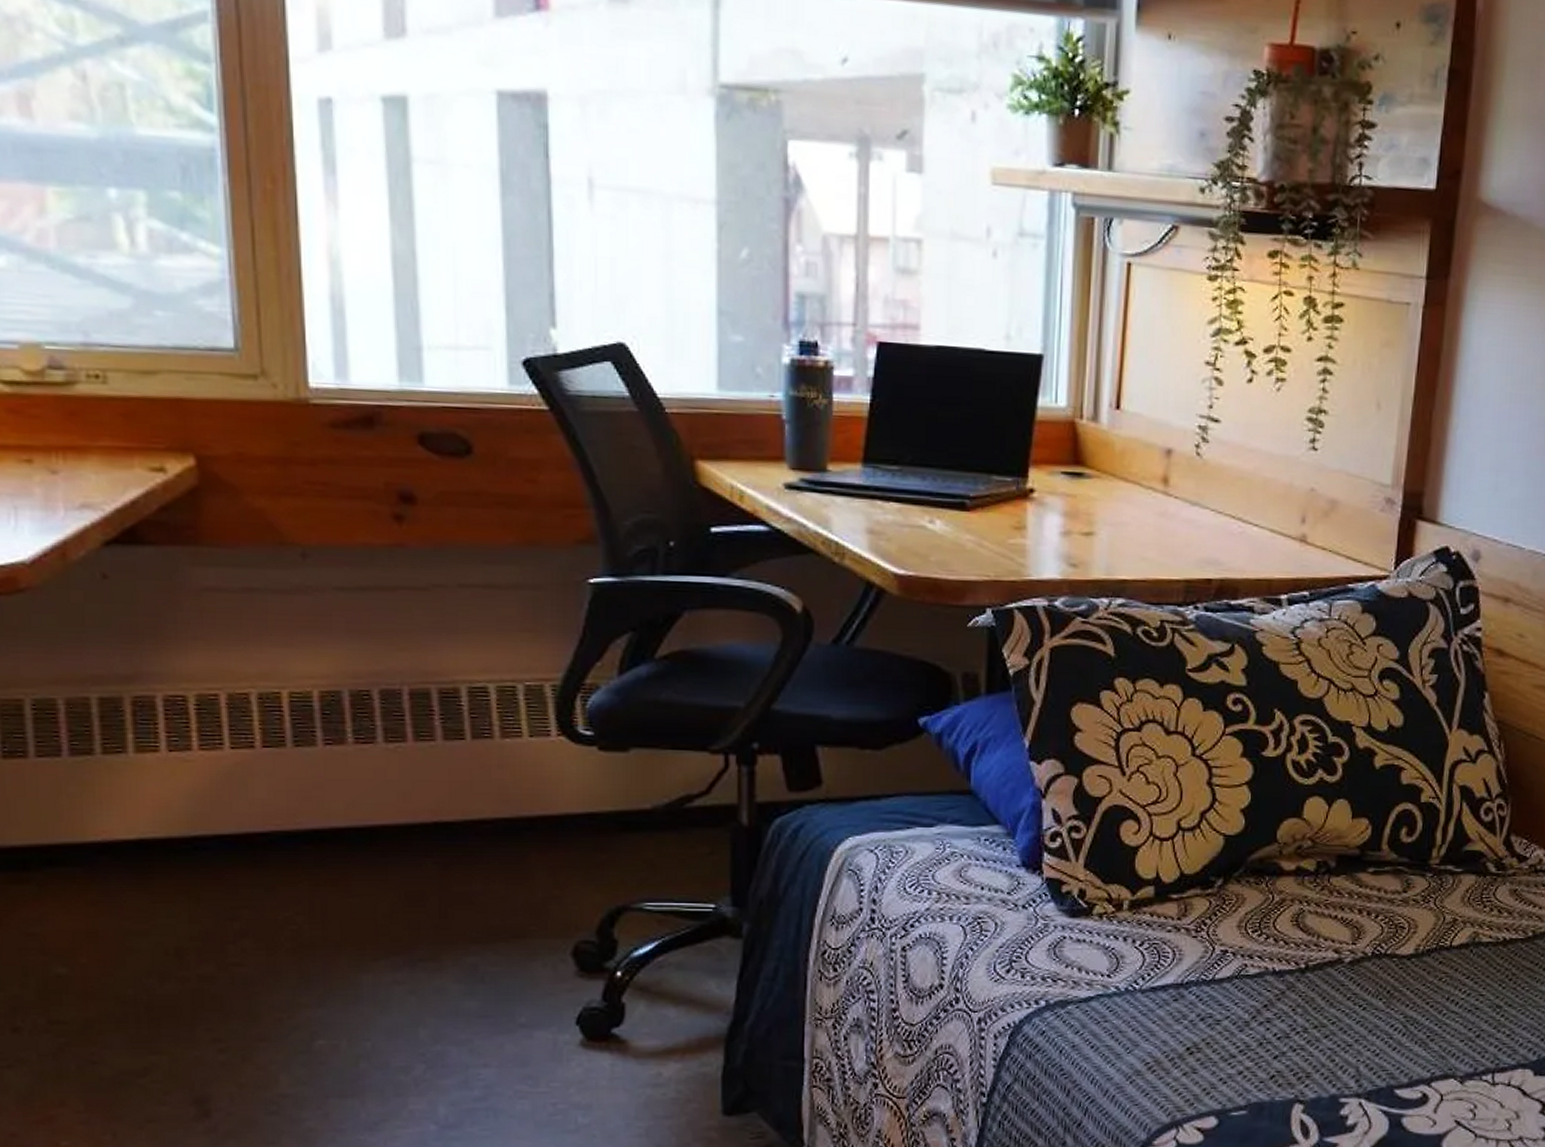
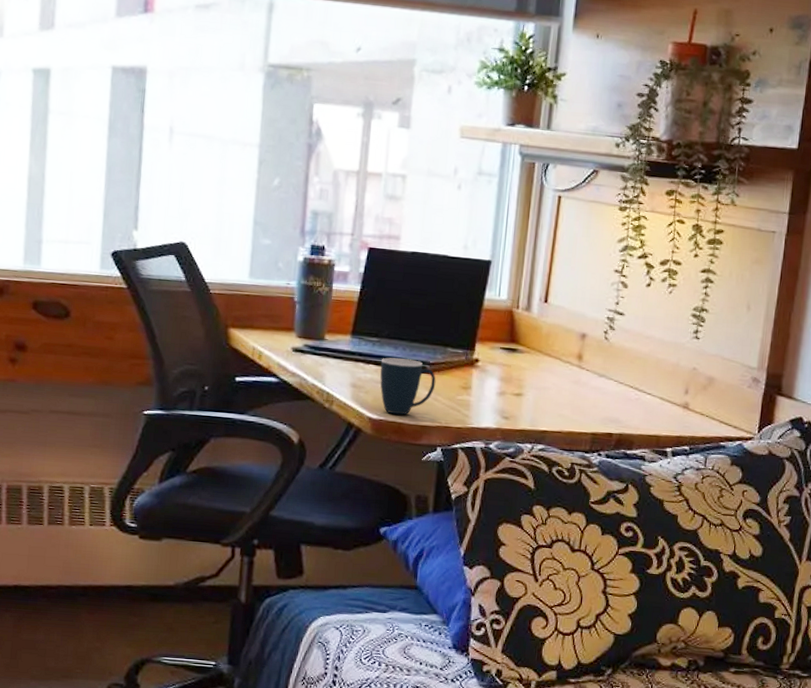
mug: none [904,491,980,568] -> present [380,357,436,415]

